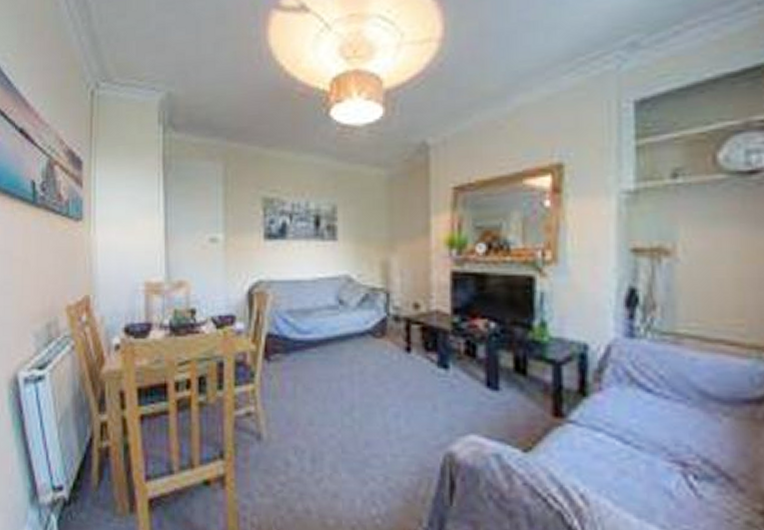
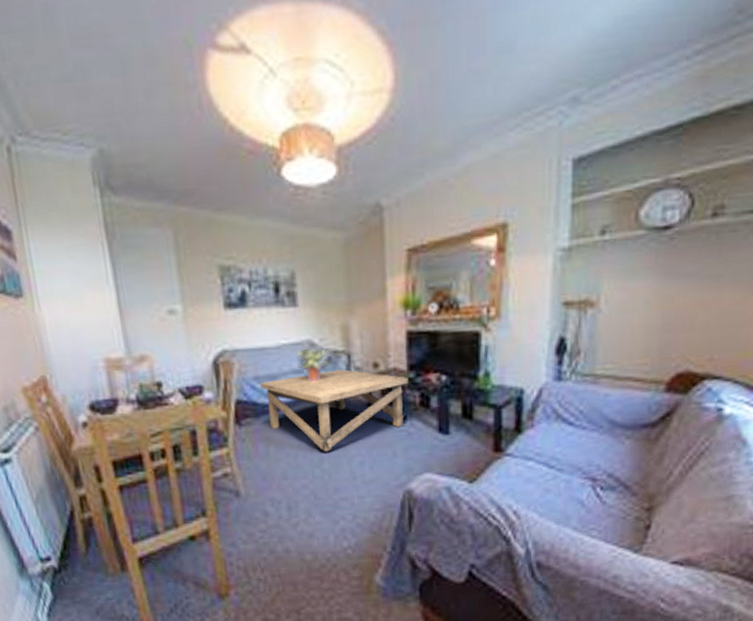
coffee table: none [293,308,452,398] -> present [260,369,408,452]
potted plant: none [333,283,367,319] -> present [297,348,330,381]

